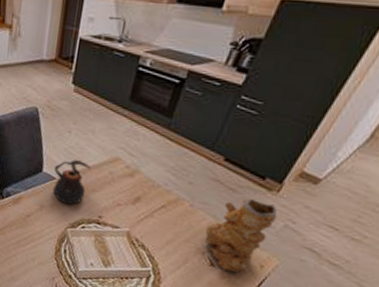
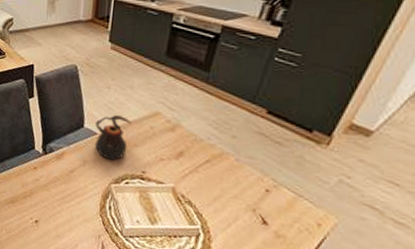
vase: present [204,197,277,273] -> none [253,151,330,232]

